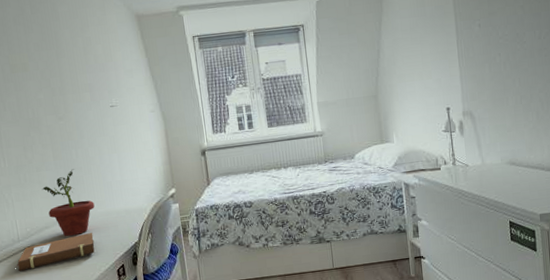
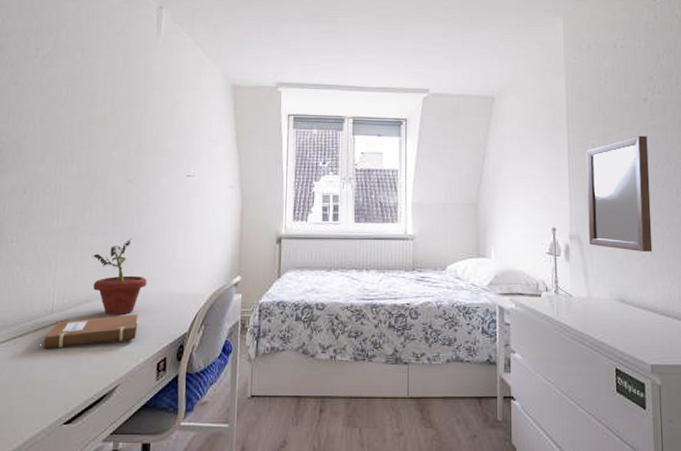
home mirror: none [473,9,538,119] -> present [586,135,653,252]

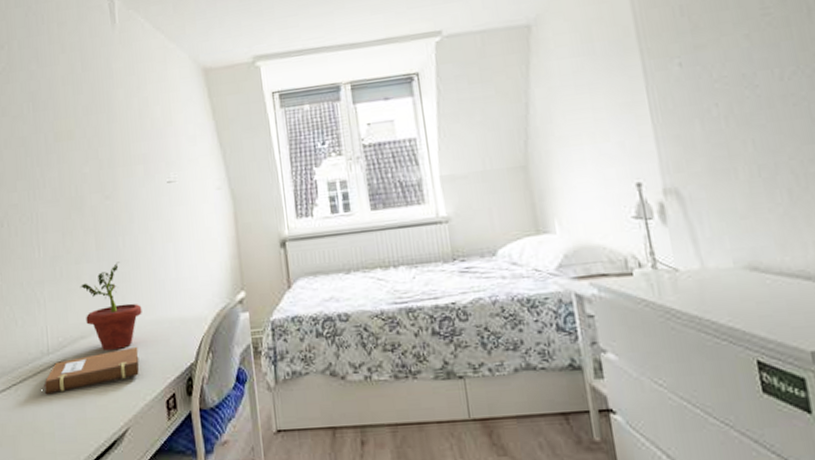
home mirror: present [586,135,653,252] -> none [671,38,792,200]

